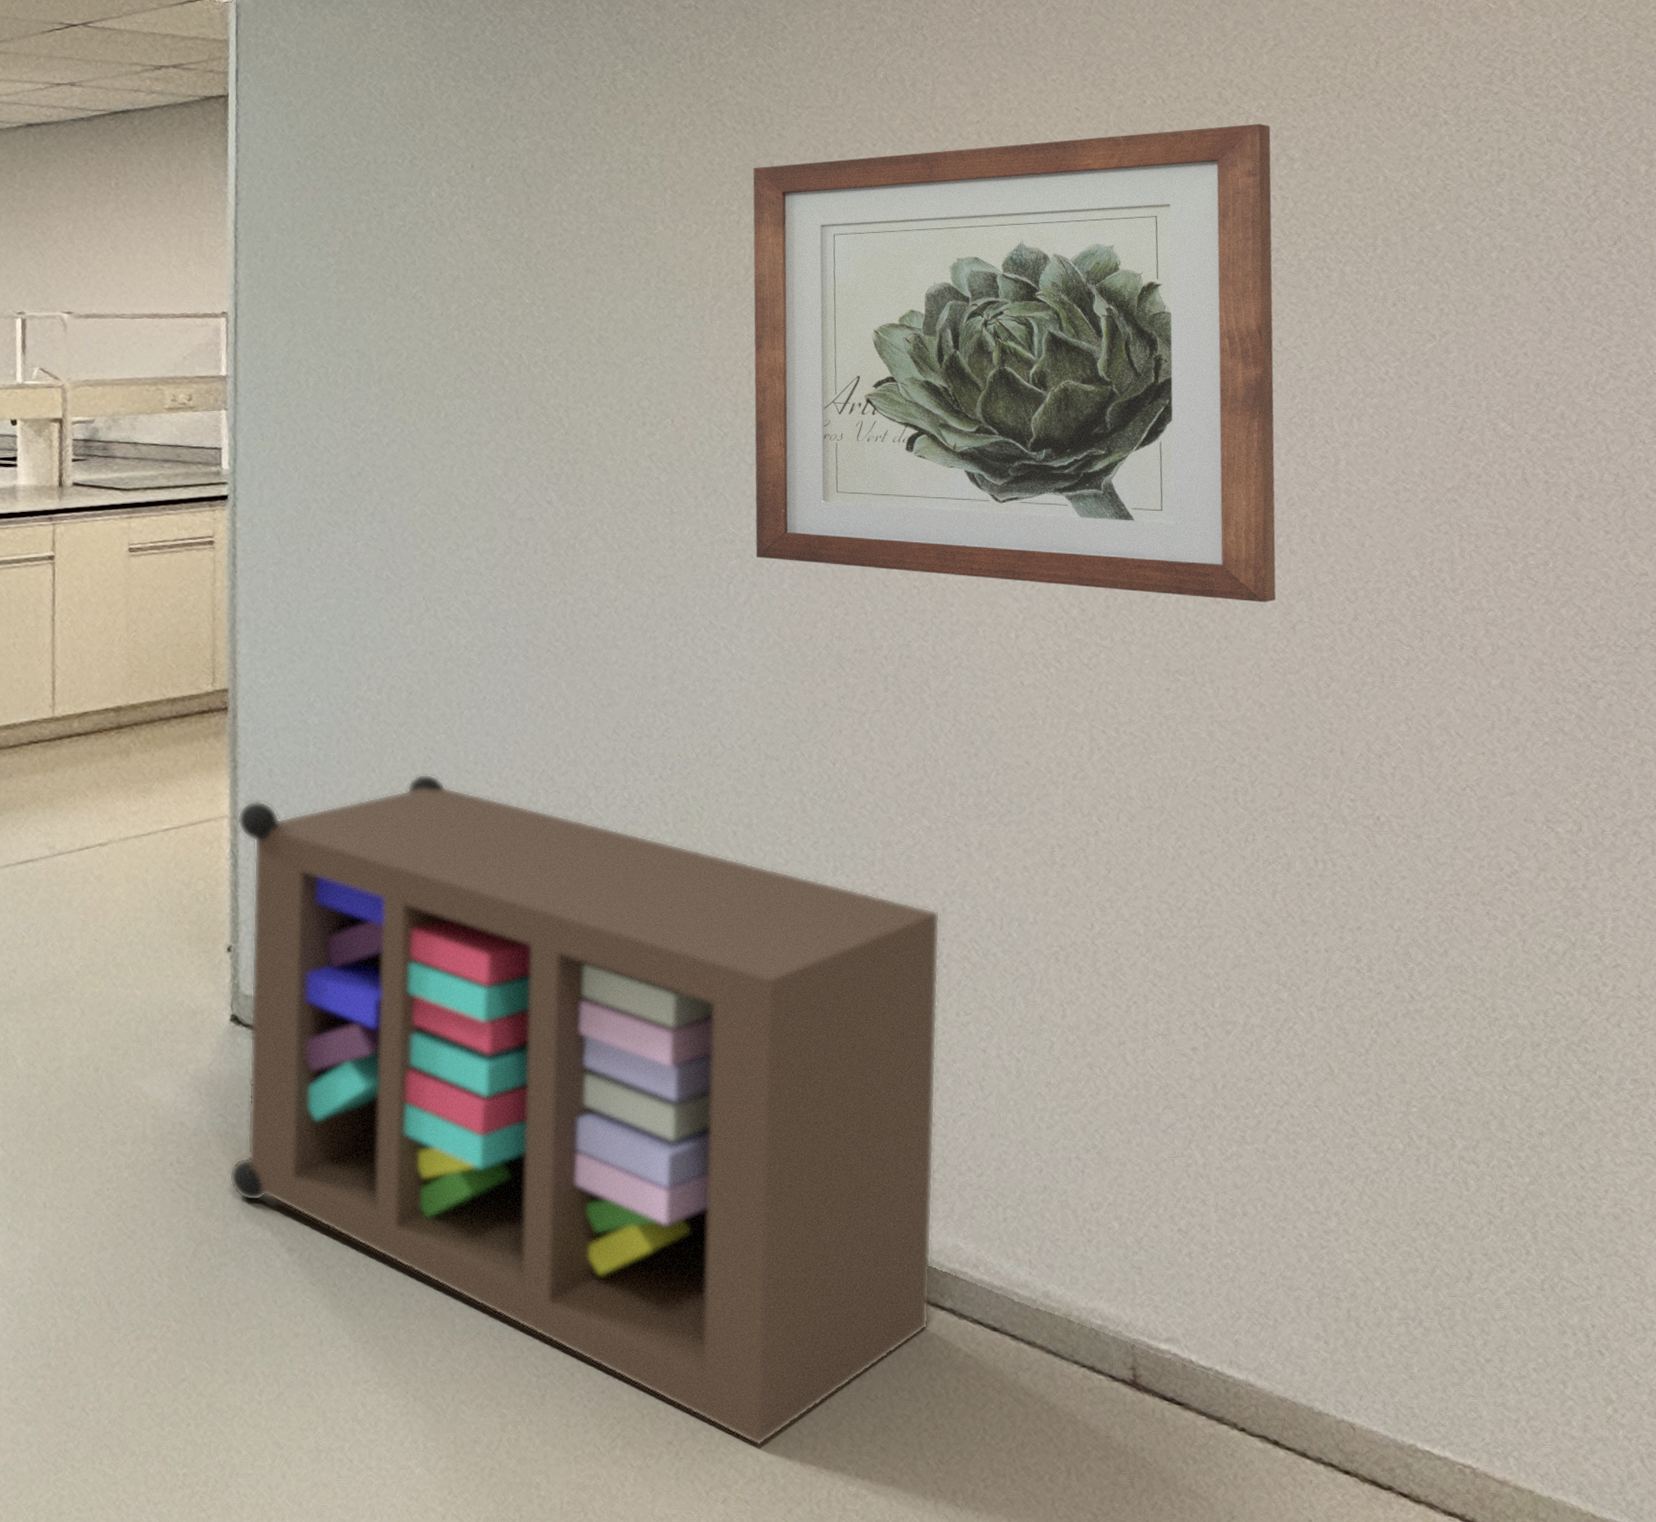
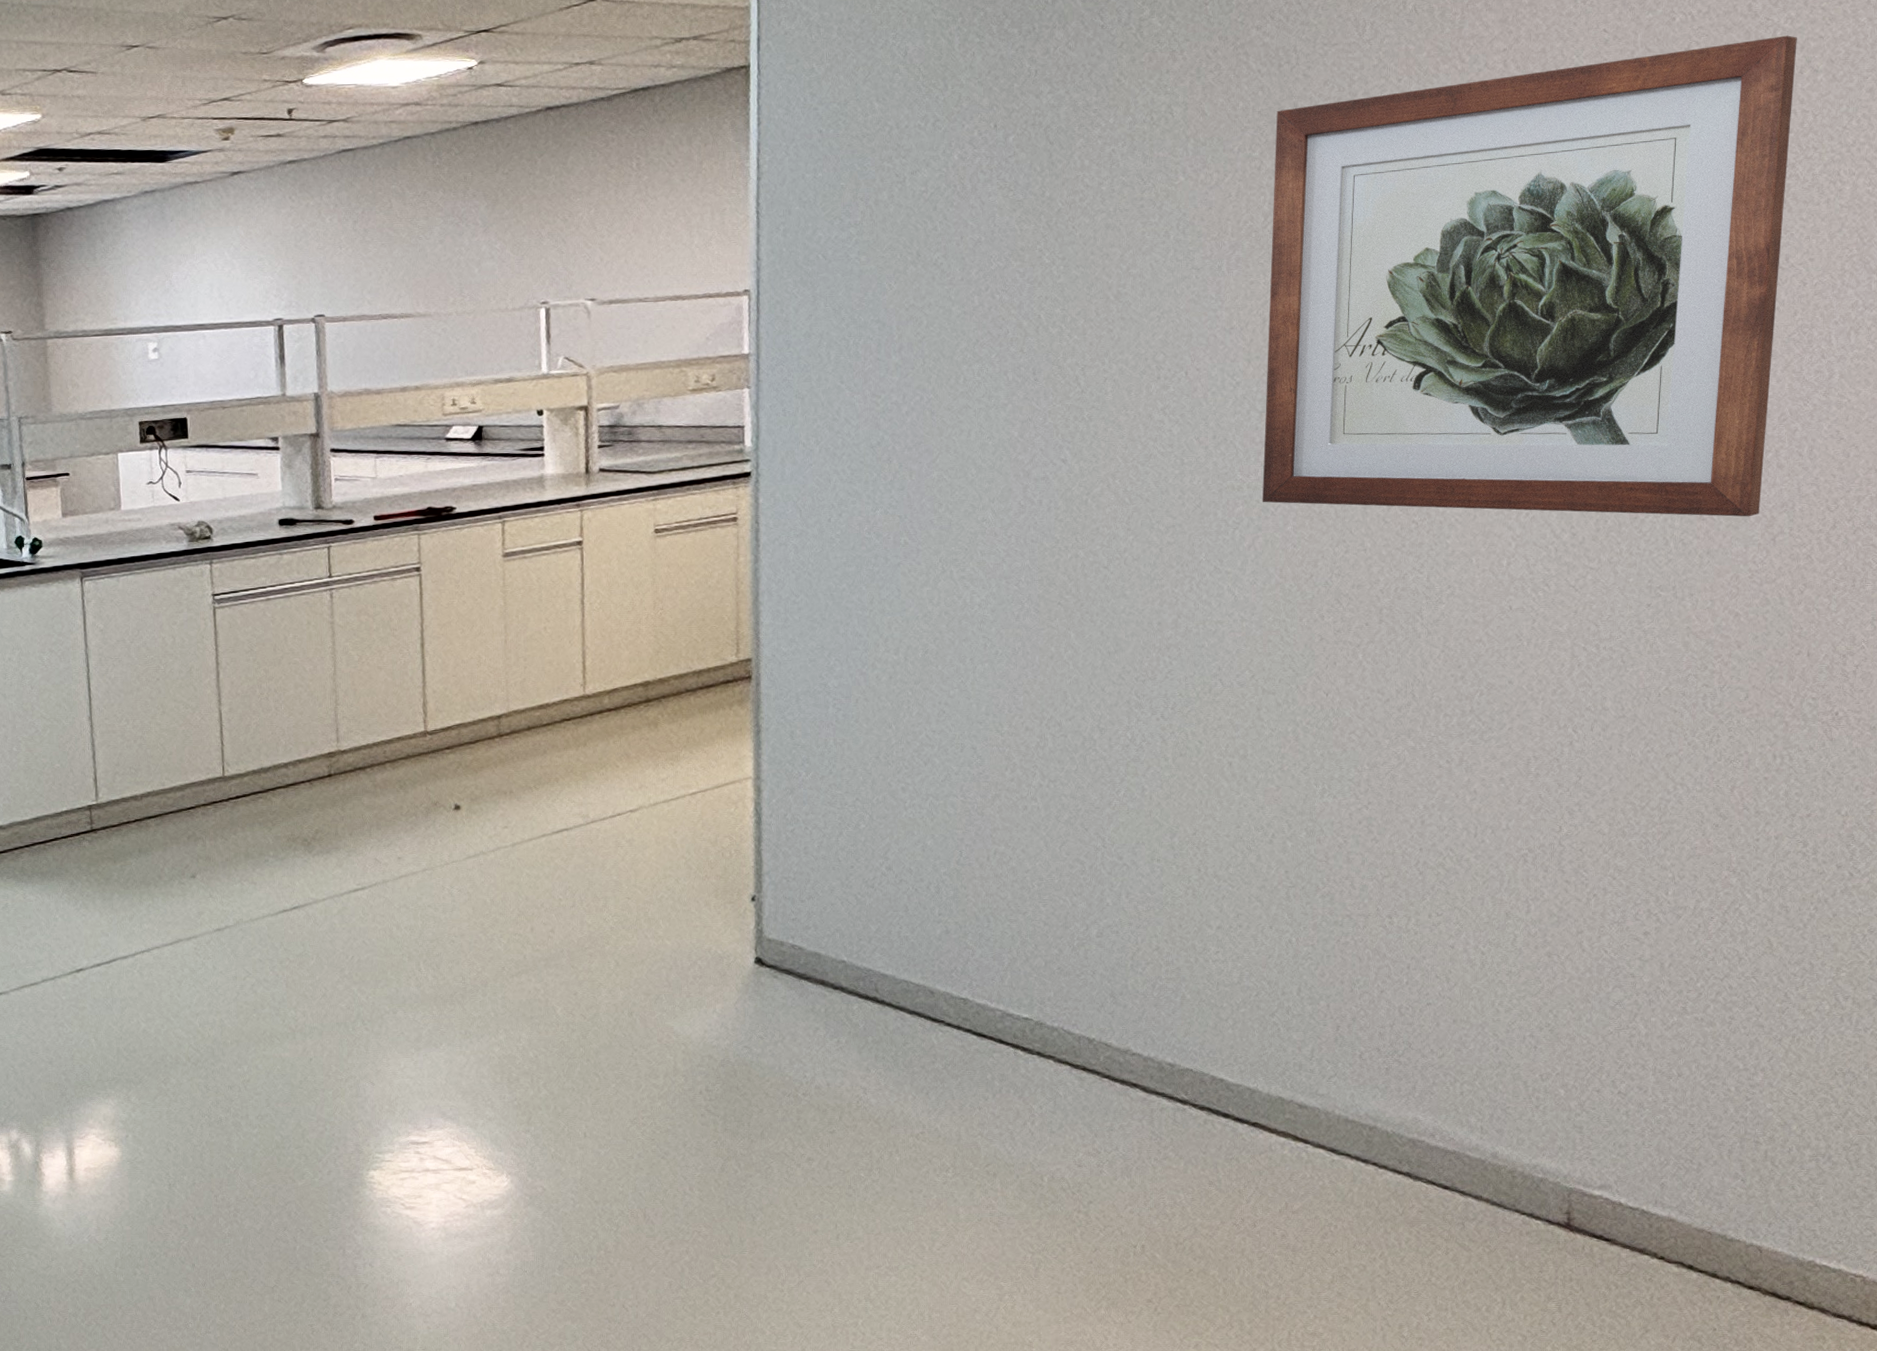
storage cabinet: present [229,774,941,1447] -> none [753,727,1419,1299]

